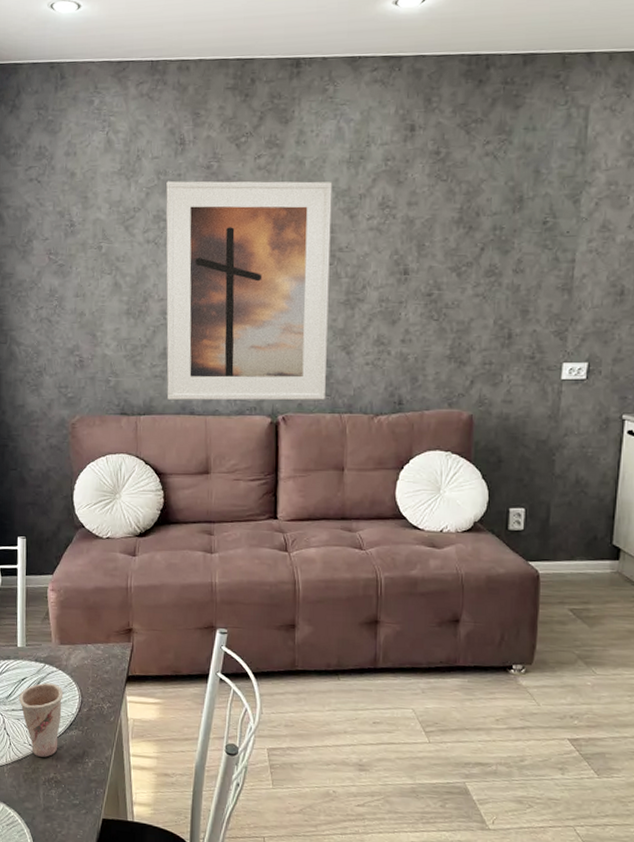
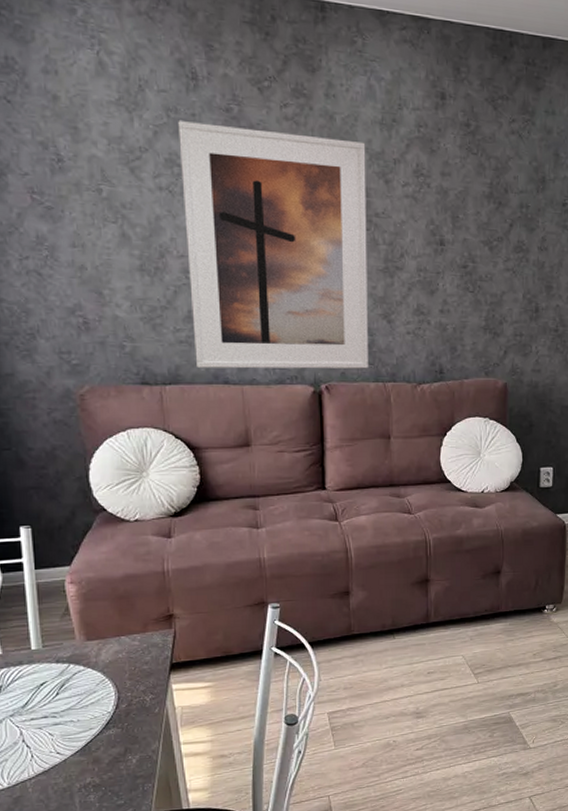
cup: present [19,682,64,757] -> none [39,683,96,764]

